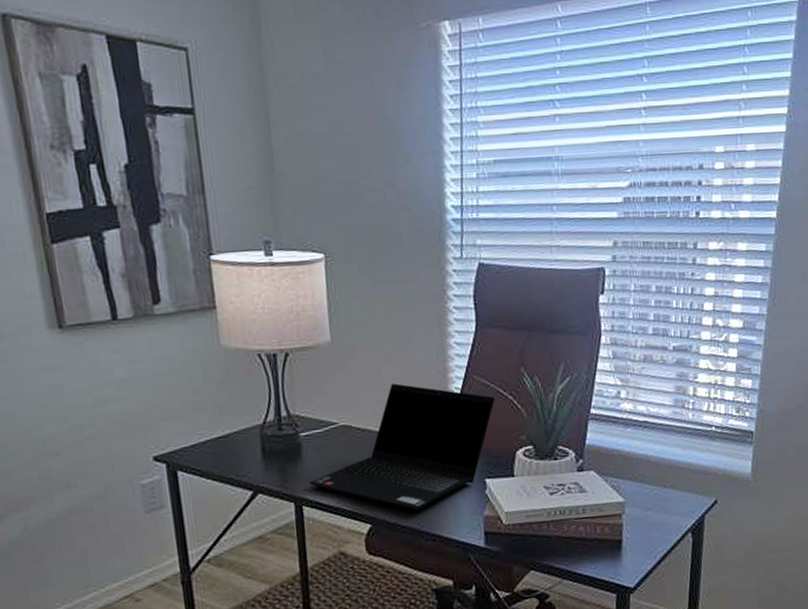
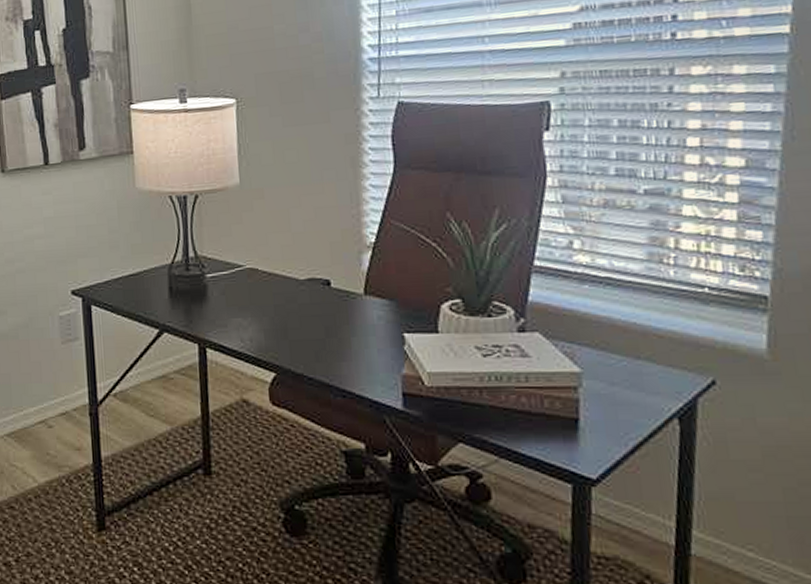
laptop computer: present [308,383,495,511] -> none [213,227,416,363]

